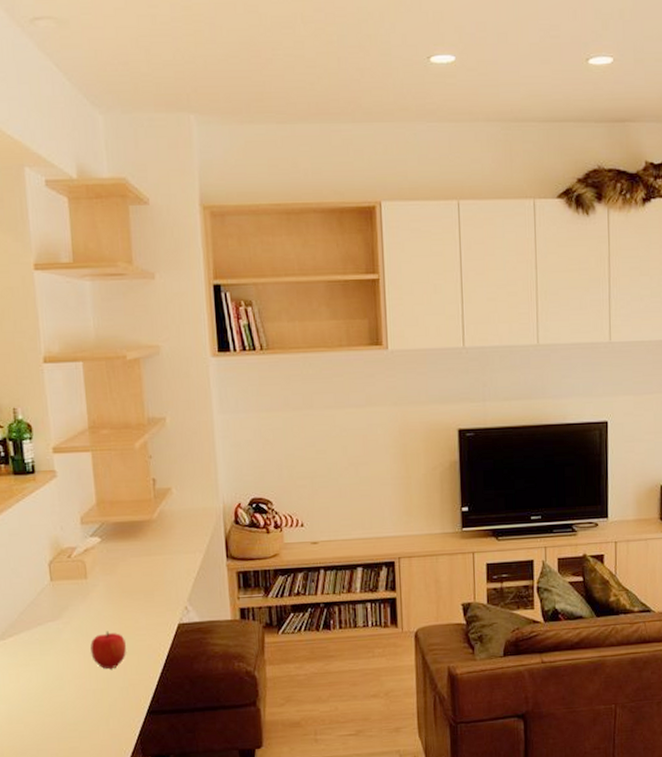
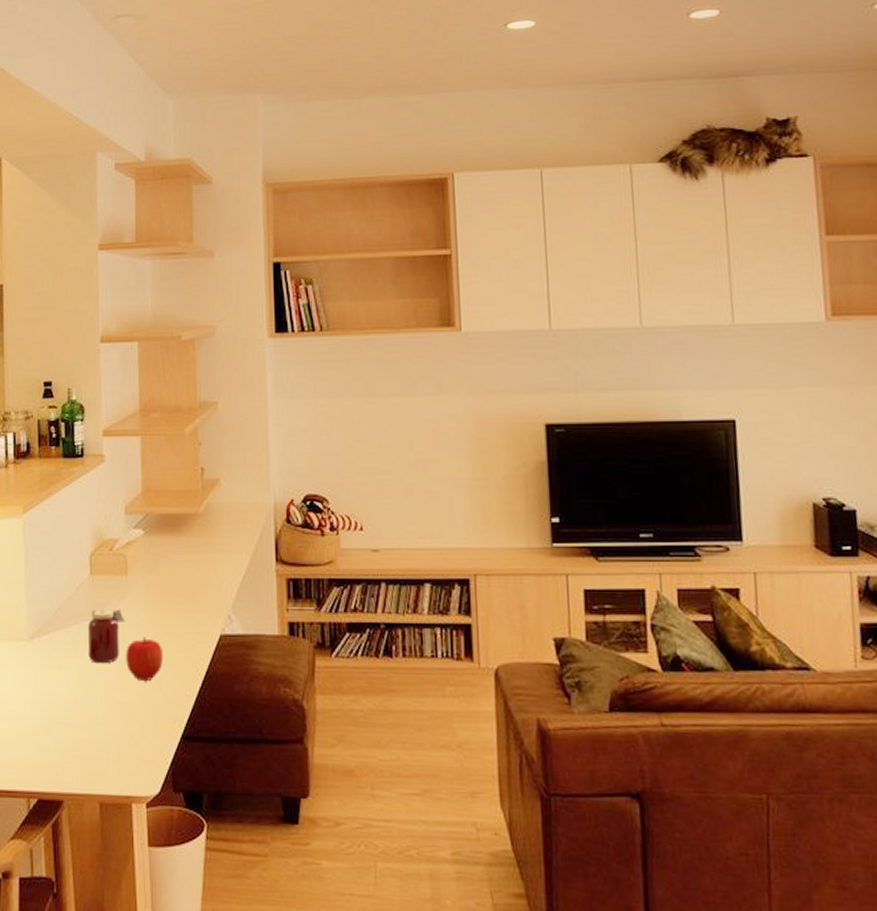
jar: none [51,609,87,658] -> present [87,609,125,664]

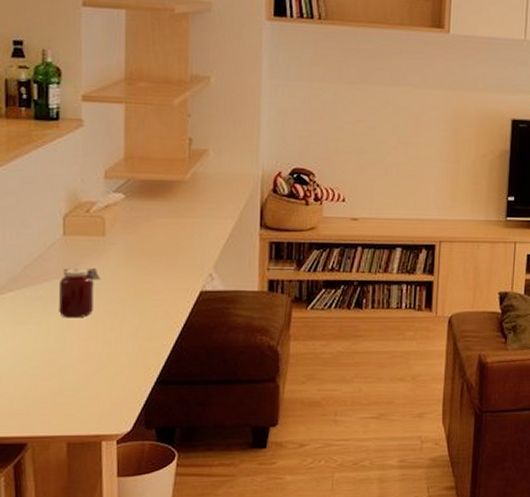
fruit: present [126,636,163,682] -> none [100,293,140,334]

